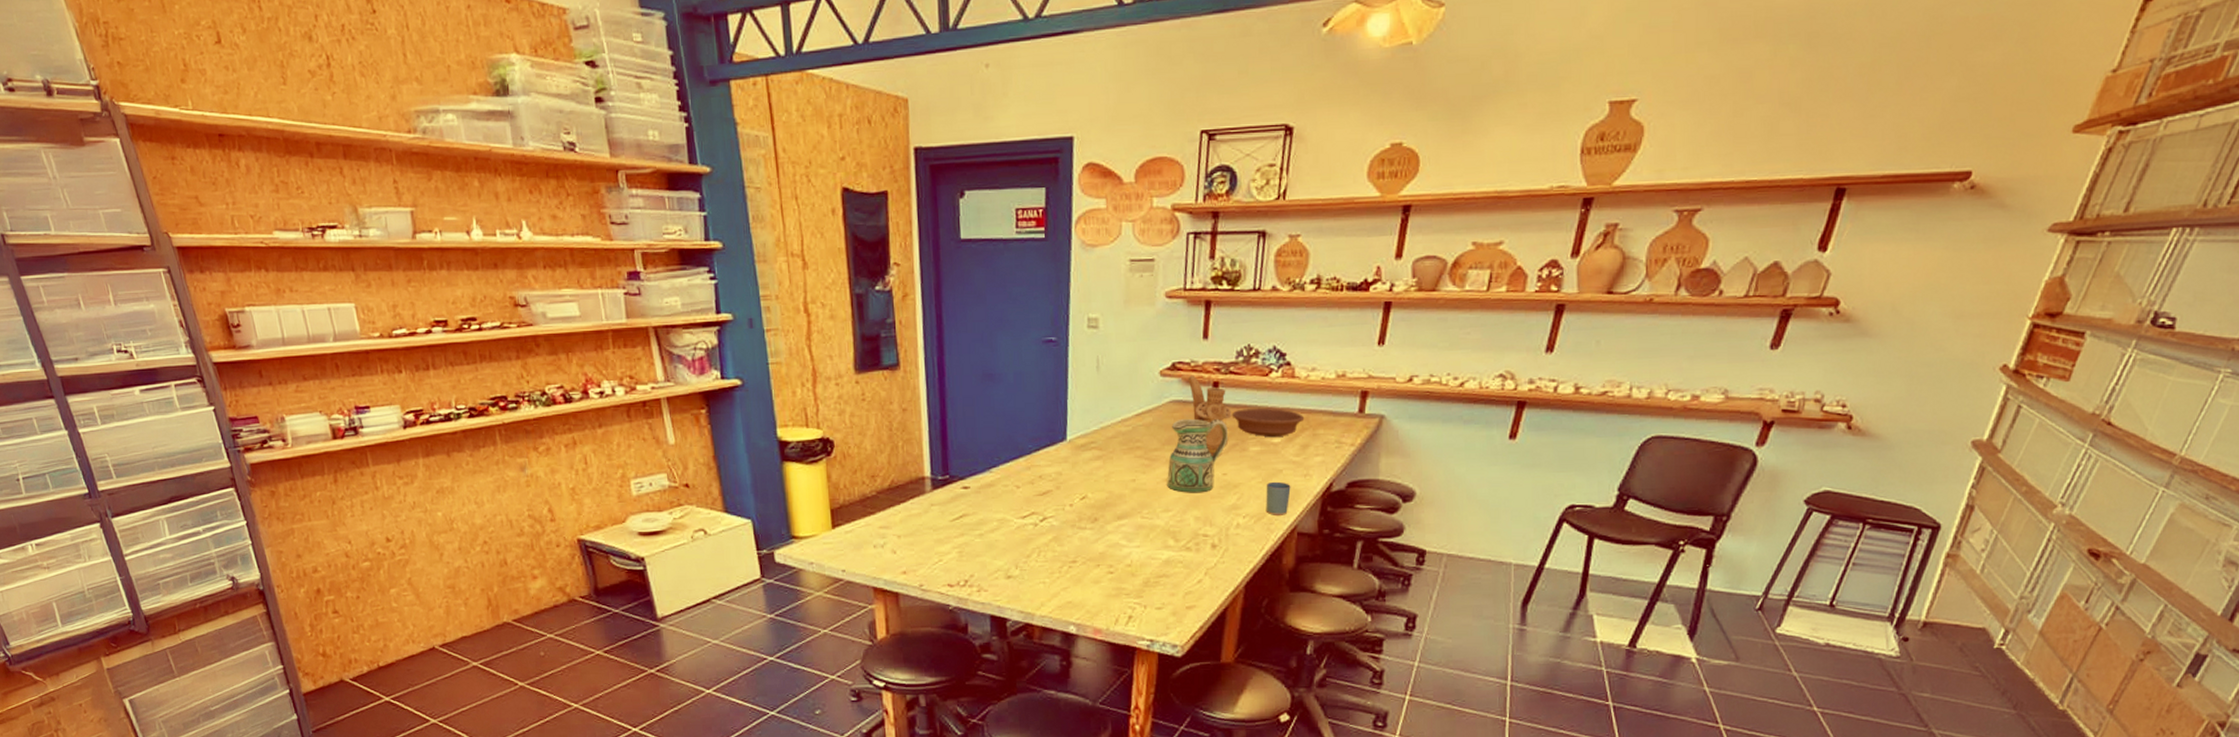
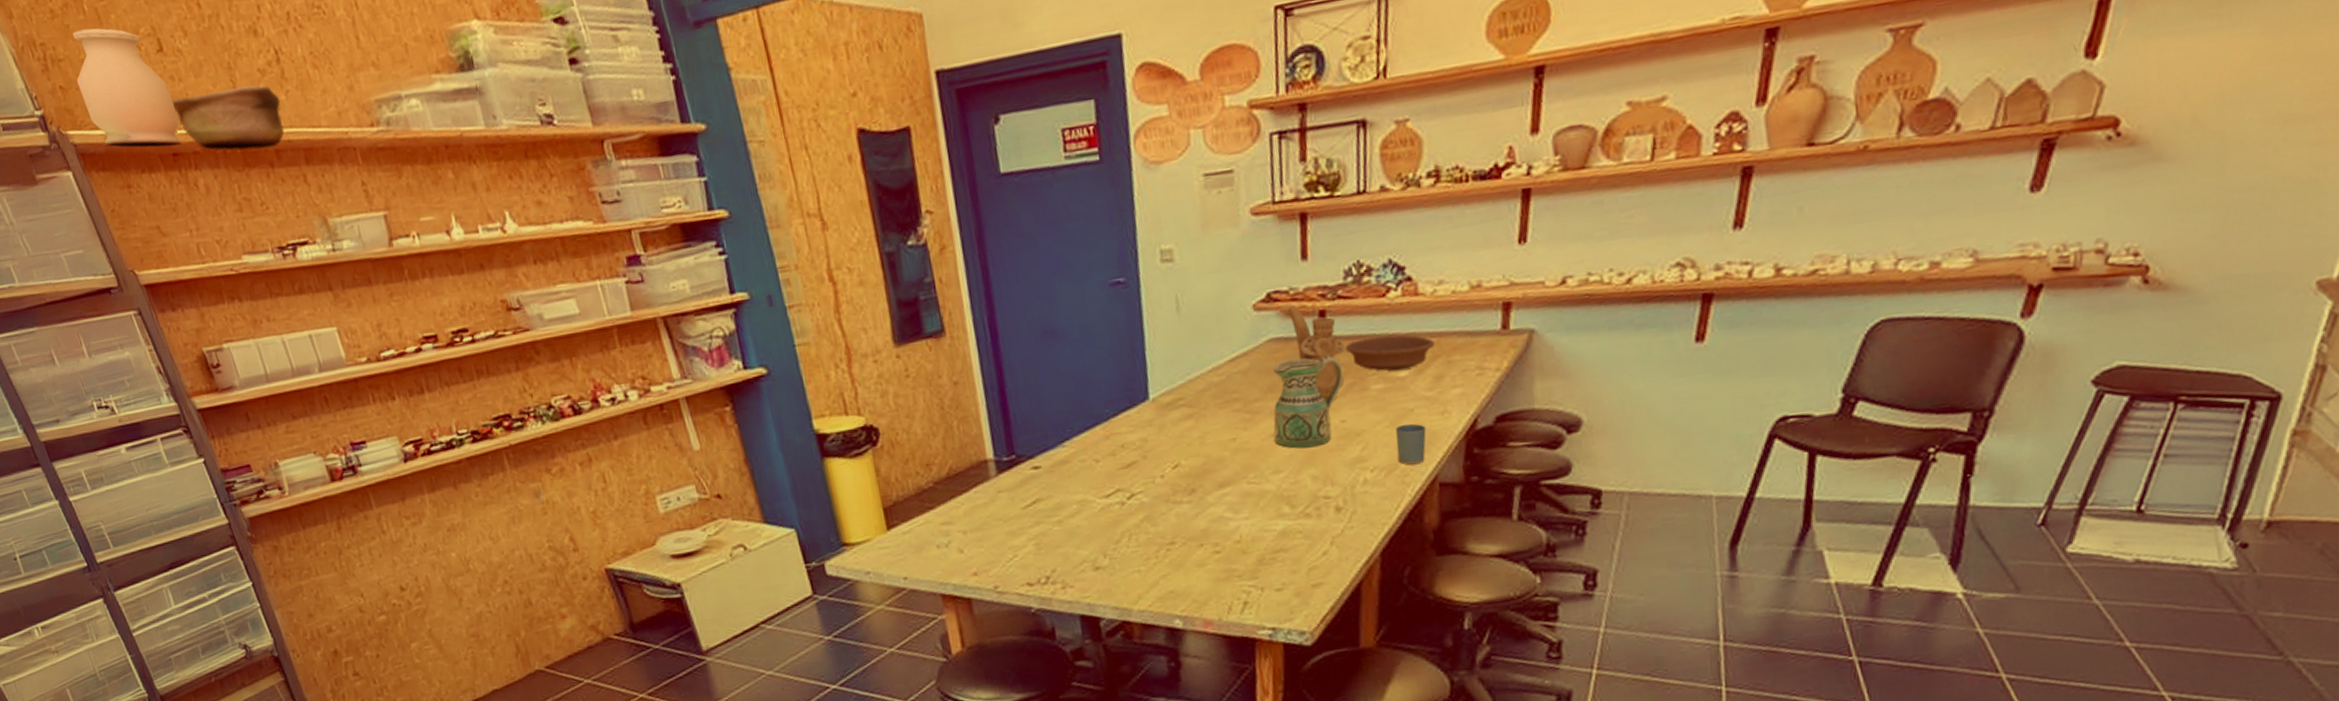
decorative jar: none [135,14,230,128] -> present [72,28,182,148]
ceramic bowl: none [223,83,327,141] -> present [171,84,285,152]

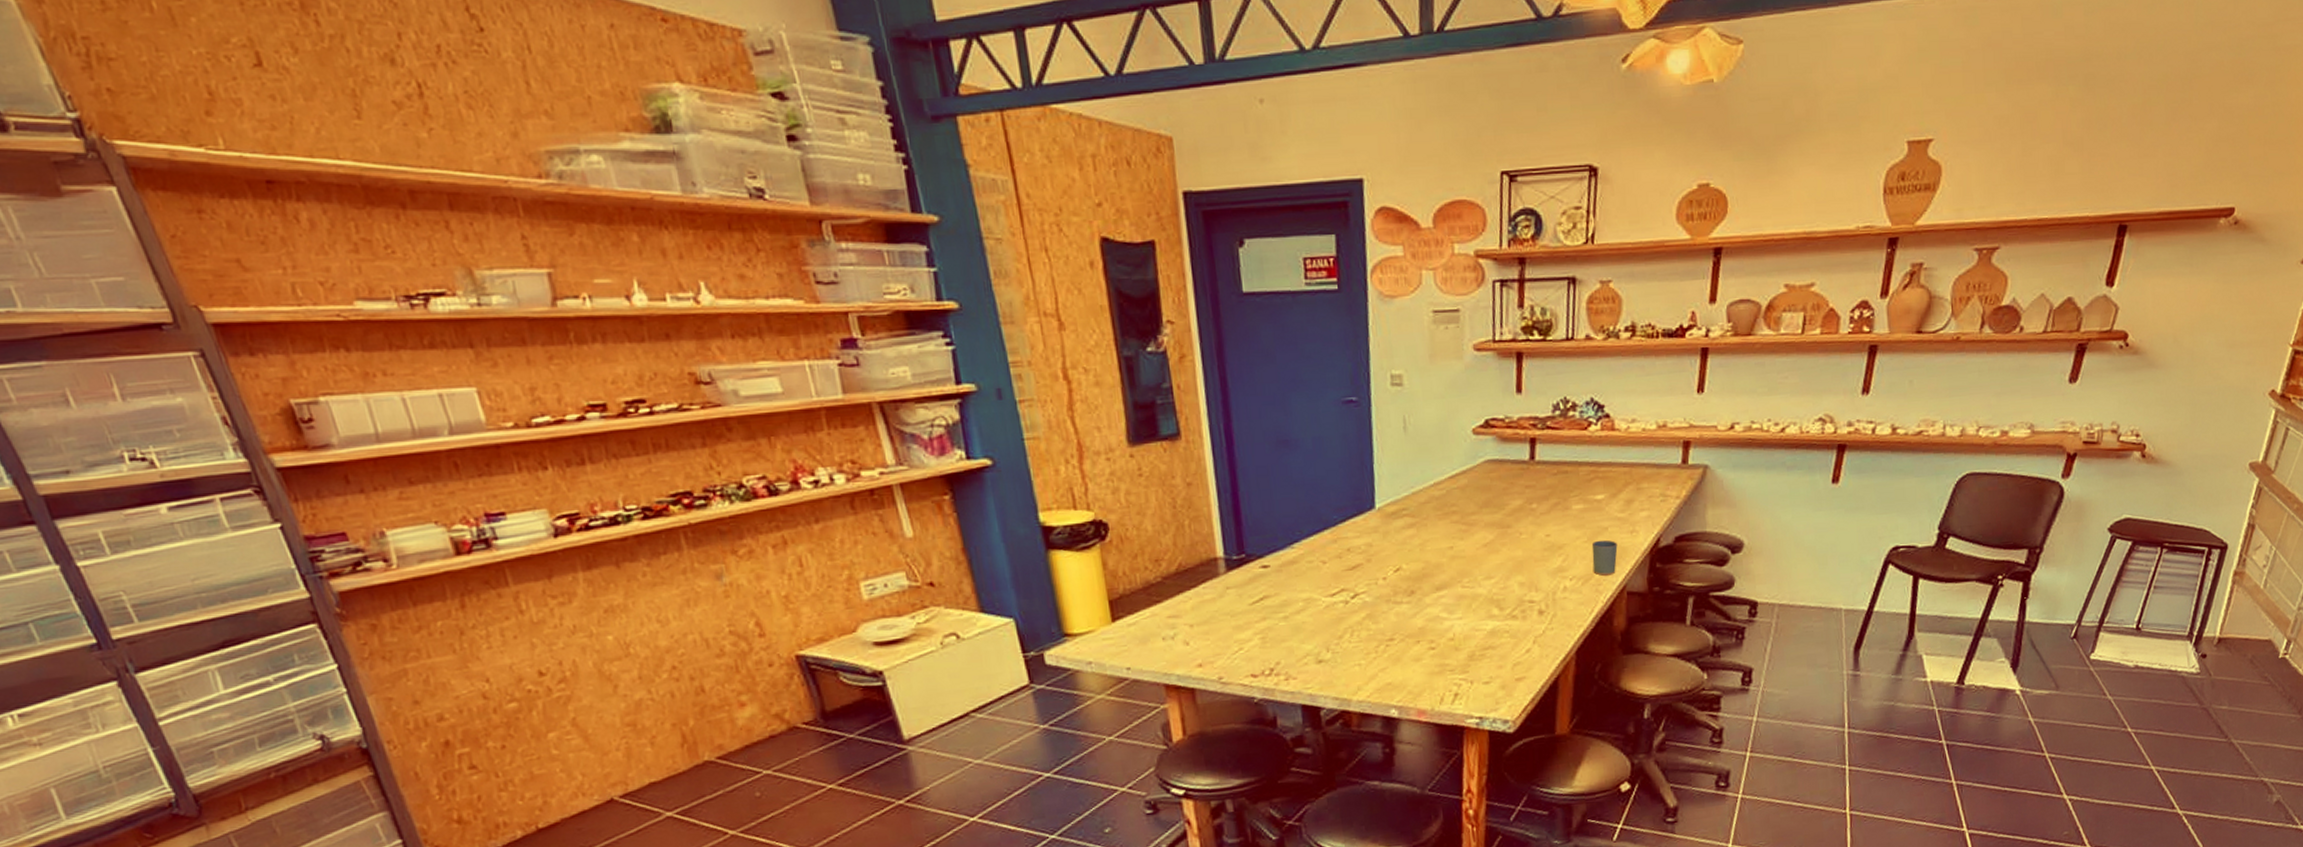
decorative jar: present [72,28,182,148] -> none [131,28,281,173]
ceramic bowl: present [171,84,285,152] -> none [269,117,423,188]
ceramic pitcher: present [1273,354,1344,449] -> none [1486,476,1550,558]
ceramic vessel: present [1287,305,1345,401] -> none [1503,431,1551,517]
ceramic bowl: present [1345,334,1435,371] -> none [1551,463,1628,494]

